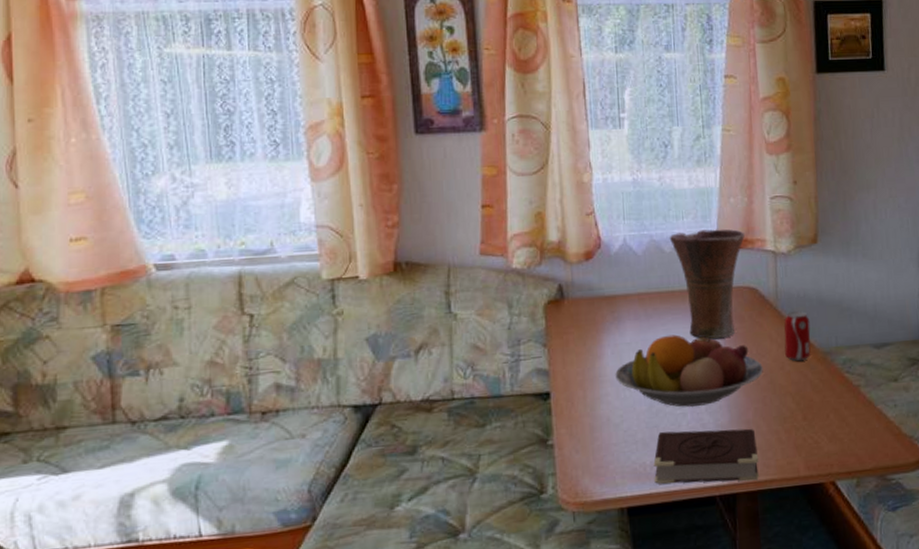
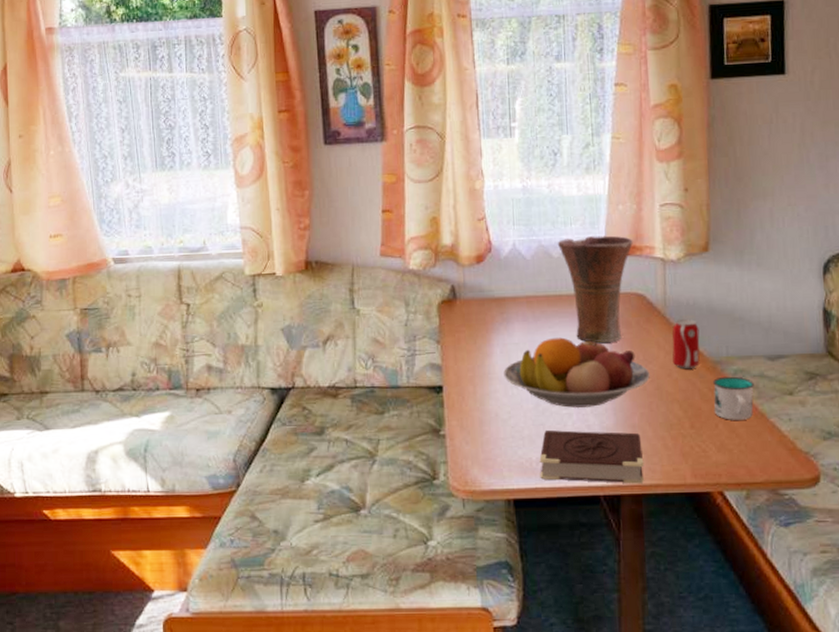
mug: none [824,366,862,410] -> present [713,376,754,420]

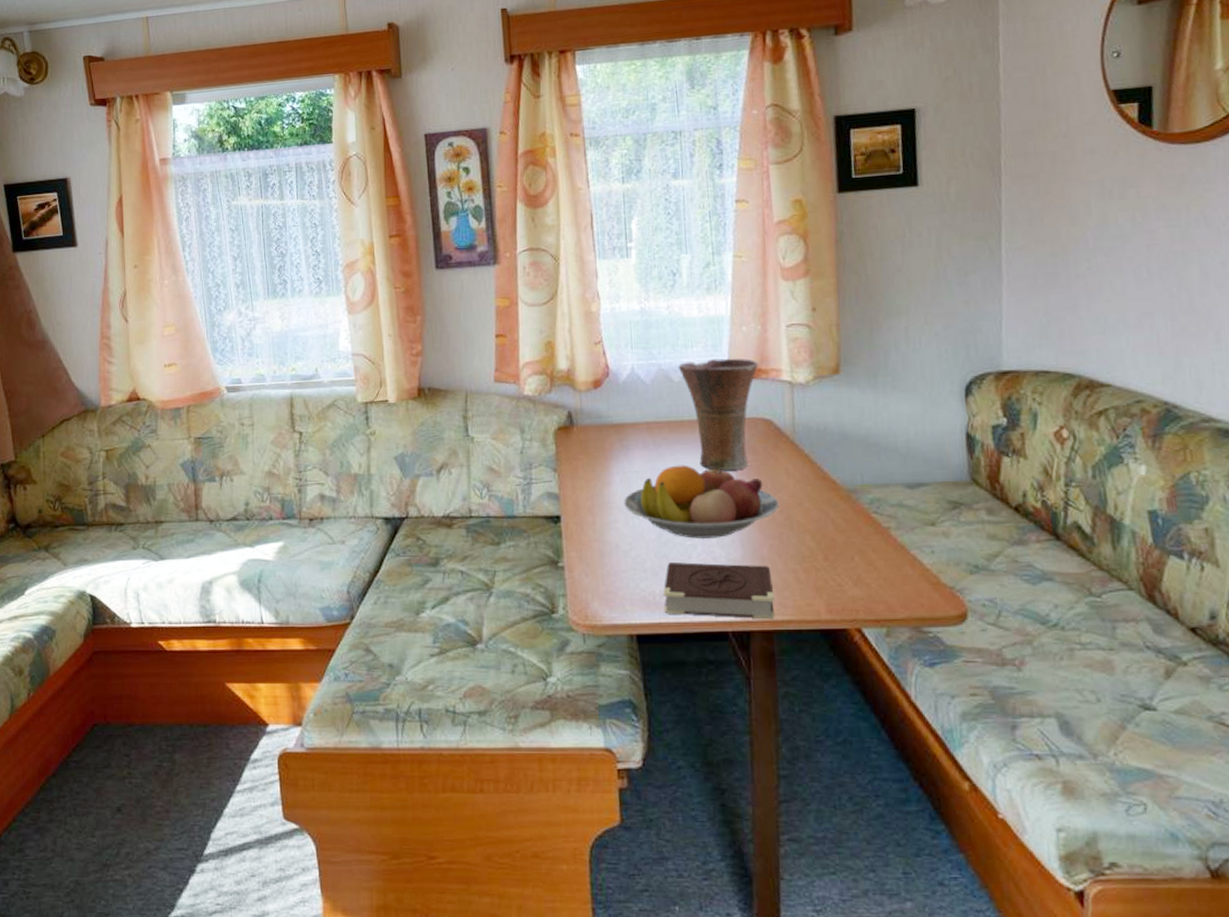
beverage can: present [672,319,700,369] -> none [802,445,833,497]
mug: present [713,376,754,420] -> none [847,505,892,552]

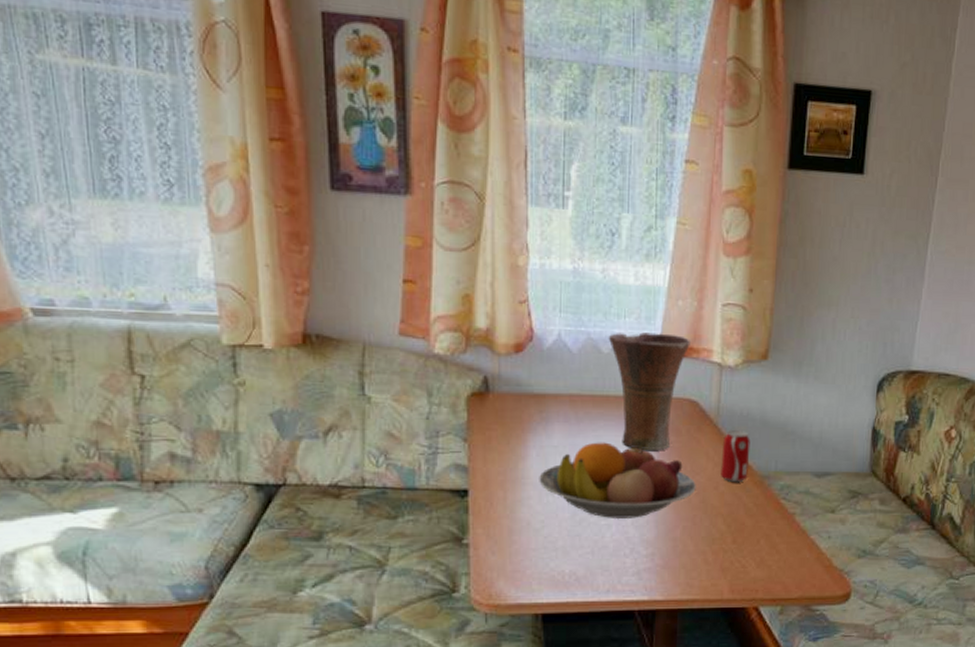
book: present [663,561,775,620] -> none [572,541,683,599]
beverage can: none [802,445,833,497] -> present [721,430,750,482]

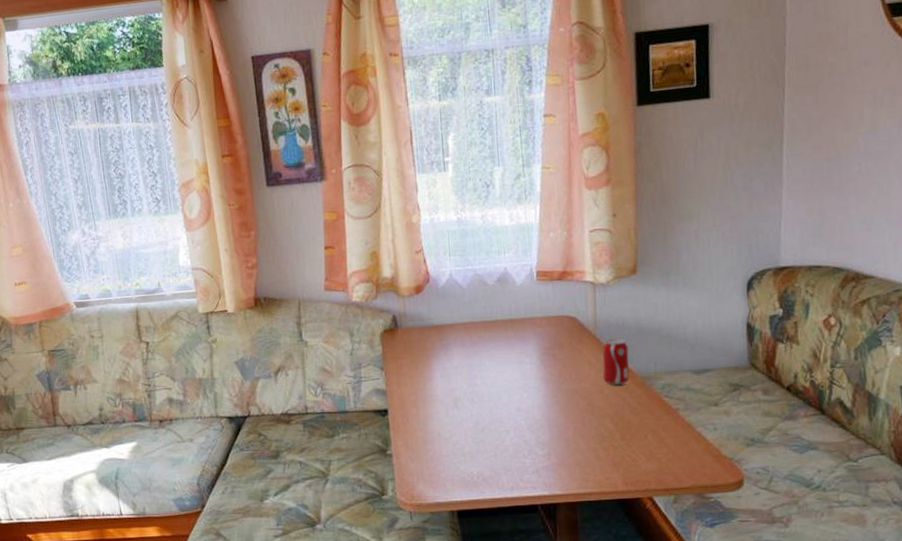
fruit bowl: present [539,442,696,518] -> none [444,357,582,425]
vase: present [608,332,690,450] -> none [491,262,564,364]

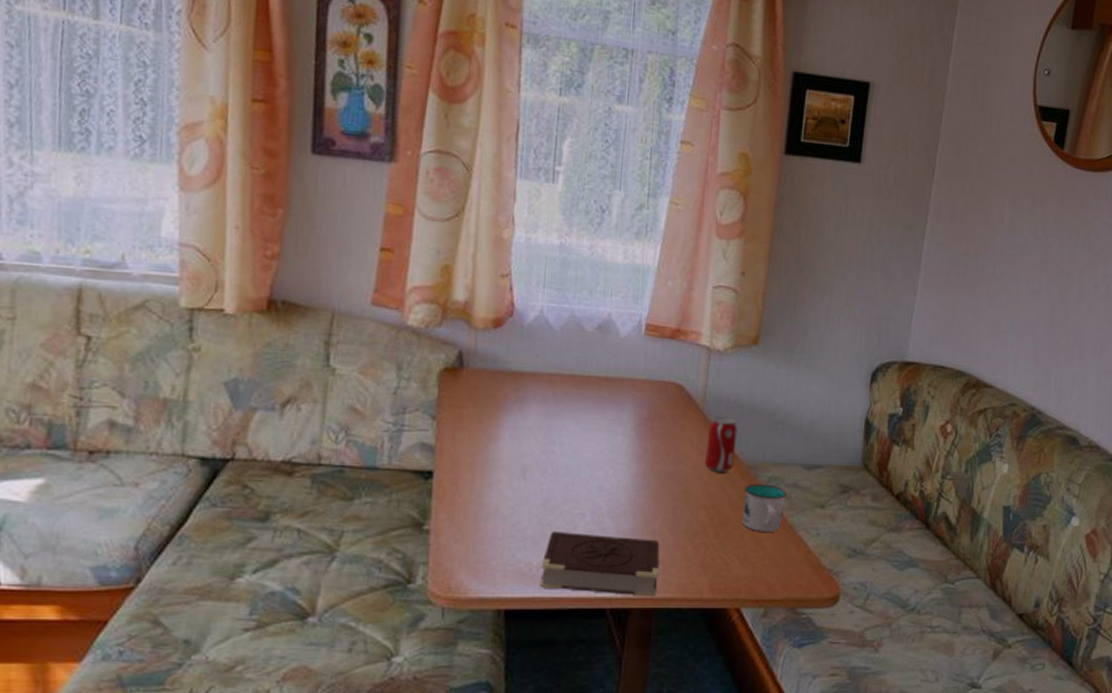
book: none [480,446,578,493] -> present [539,530,660,597]
mug: none [642,390,681,431] -> present [741,483,787,532]

